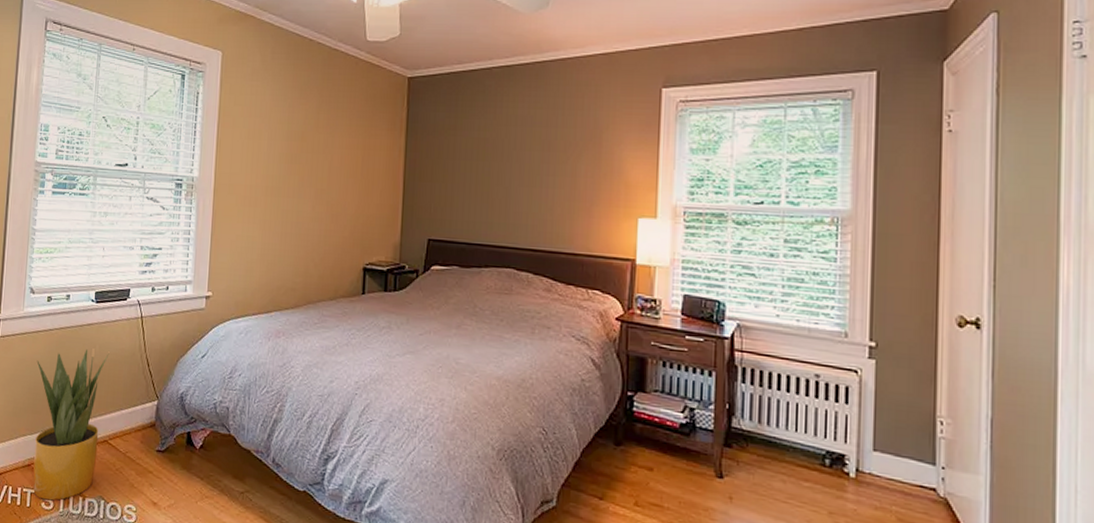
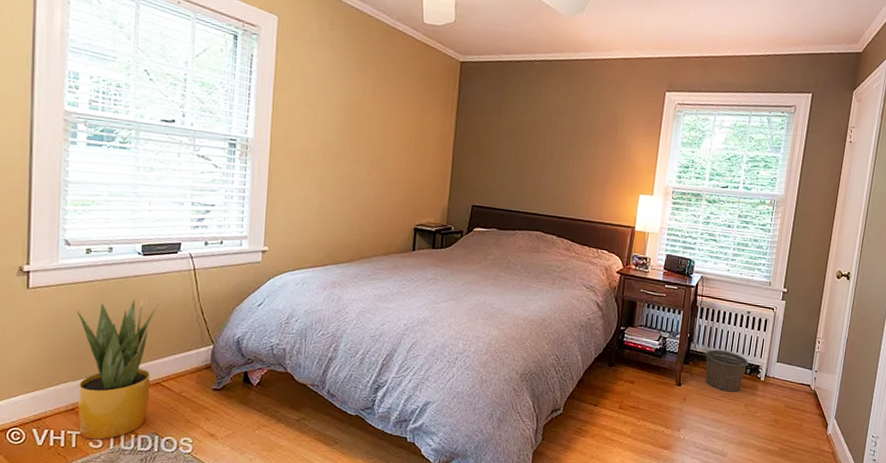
basket: none [756,427,826,493] -> present [705,349,749,392]

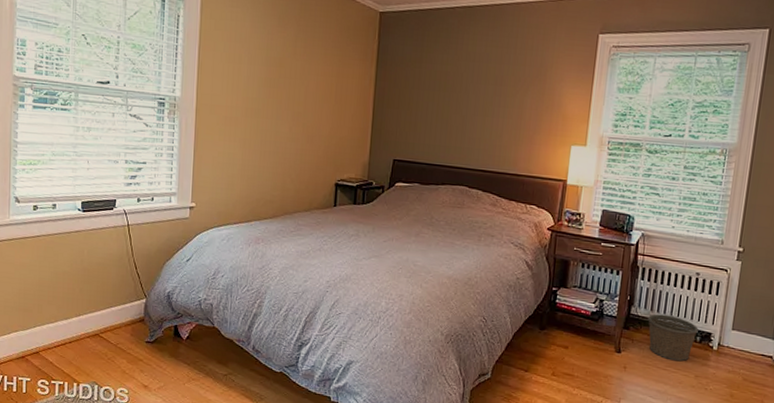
planter: present [76,300,160,440] -> none [25,254,98,387]

